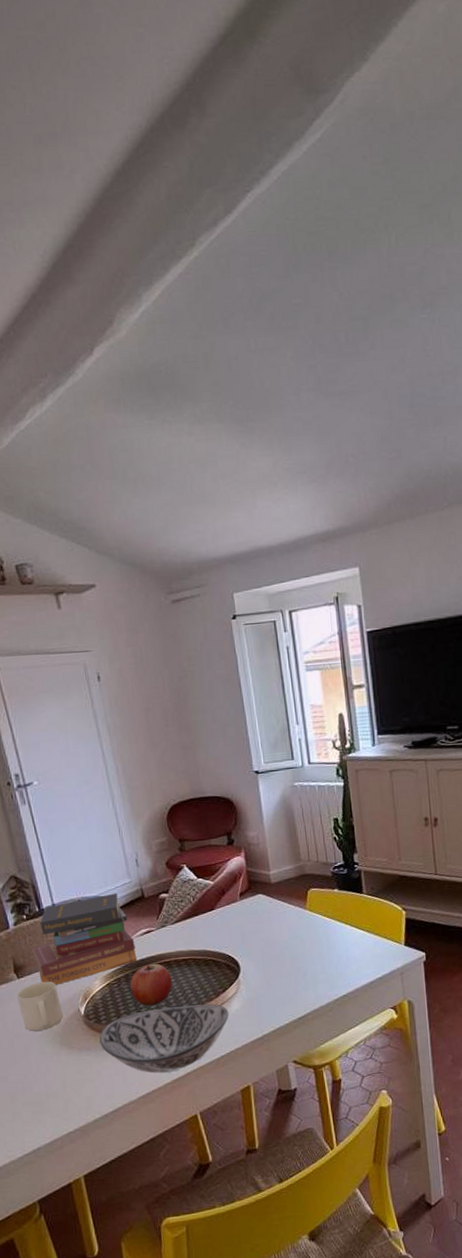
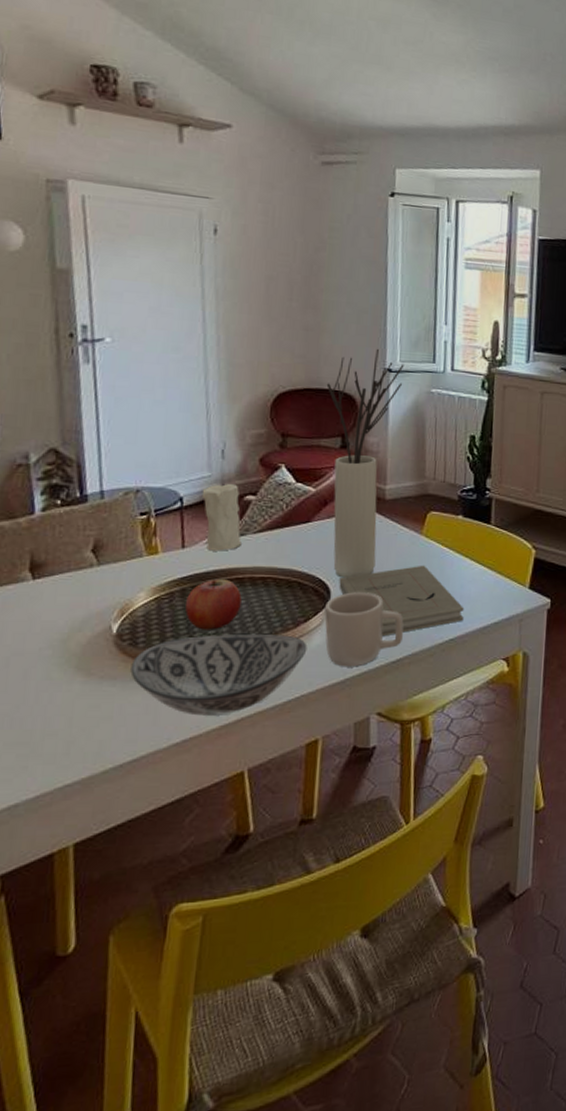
cup: present [16,981,64,1031] -> none [26,586,88,649]
books: present [31,893,138,985] -> none [60,487,202,592]
candle: none [126,886,164,942] -> present [201,484,241,551]
vase: none [207,755,272,953] -> present [326,348,405,578]
mug: none [237,962,304,1026] -> present [325,592,404,667]
book: none [245,935,353,998] -> present [339,565,465,637]

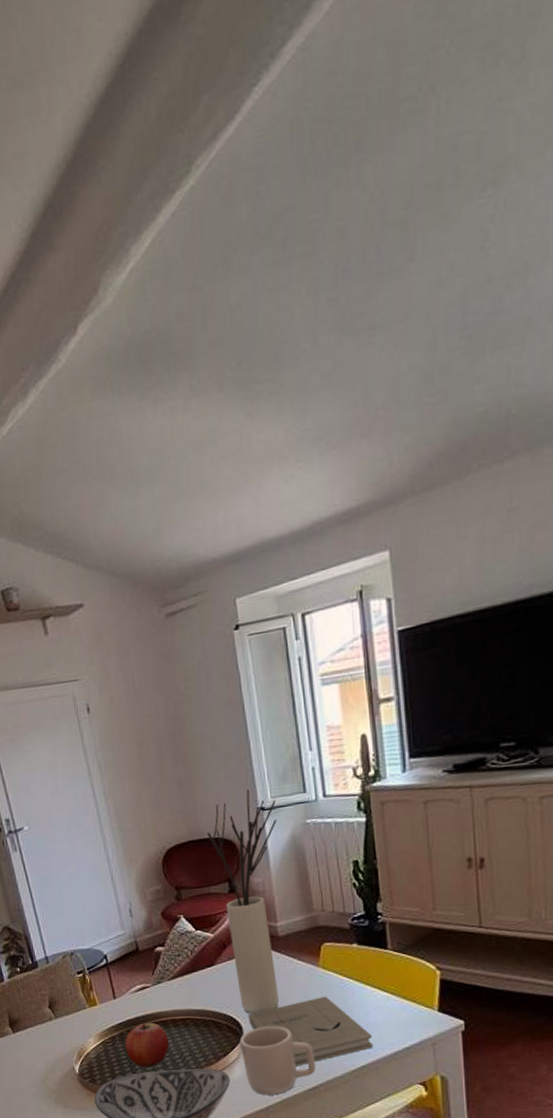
candle: present [201,484,241,551] -> none [120,939,160,999]

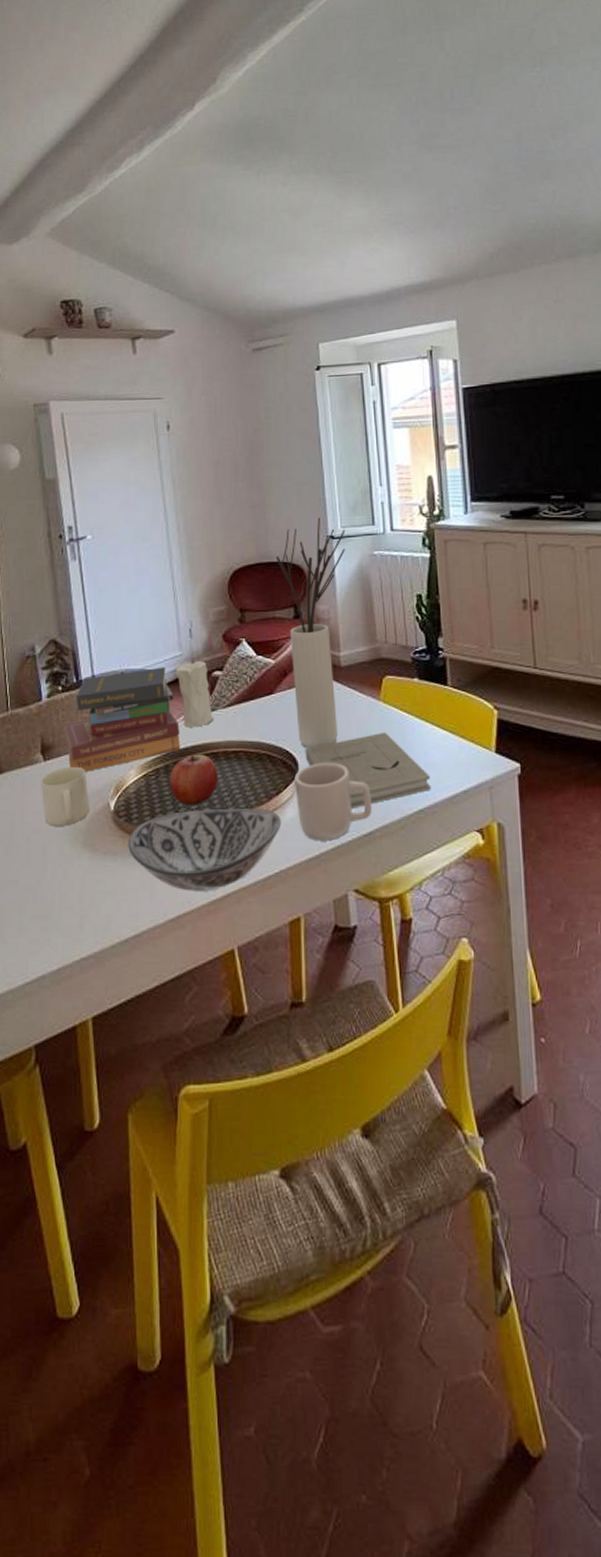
cup: none [12,1036,59,1087] -> present [40,766,90,826]
books: none [26,945,133,1041] -> present [63,666,181,772]
candle: none [120,939,160,999] -> present [175,661,213,727]

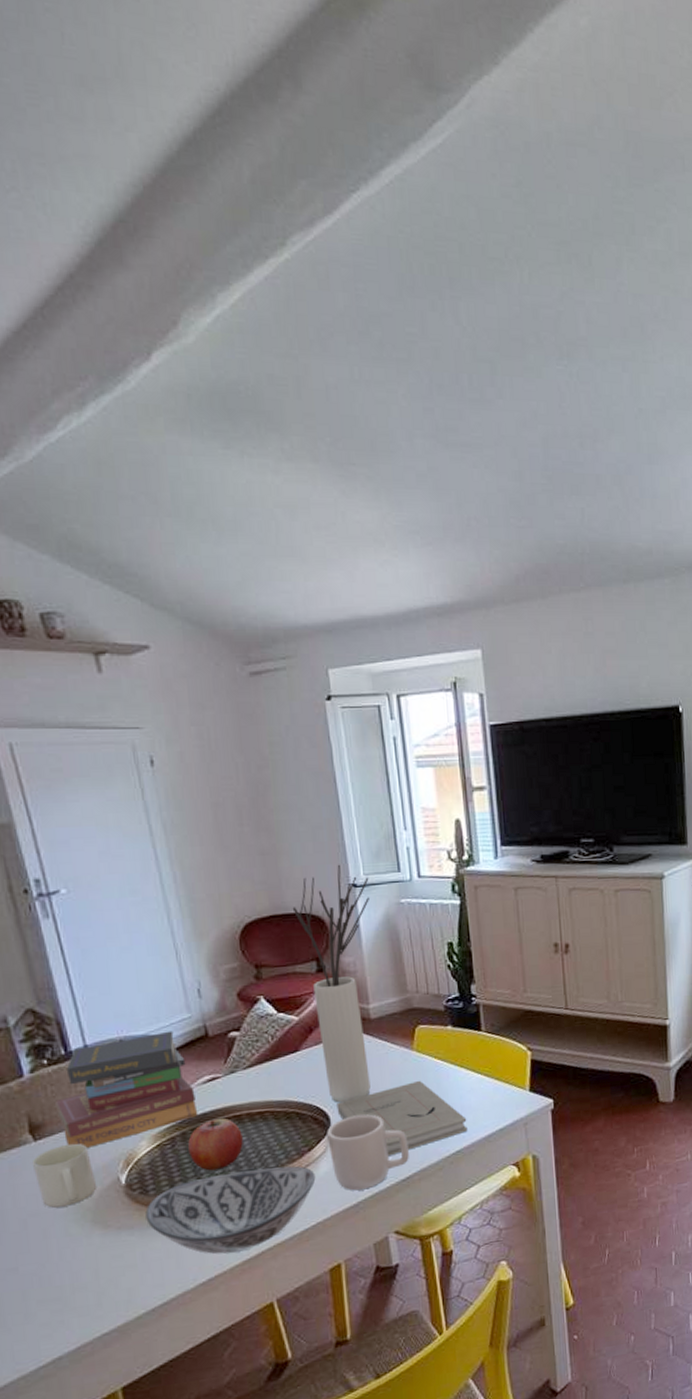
candle: present [175,661,213,727] -> none [185,1022,233,1092]

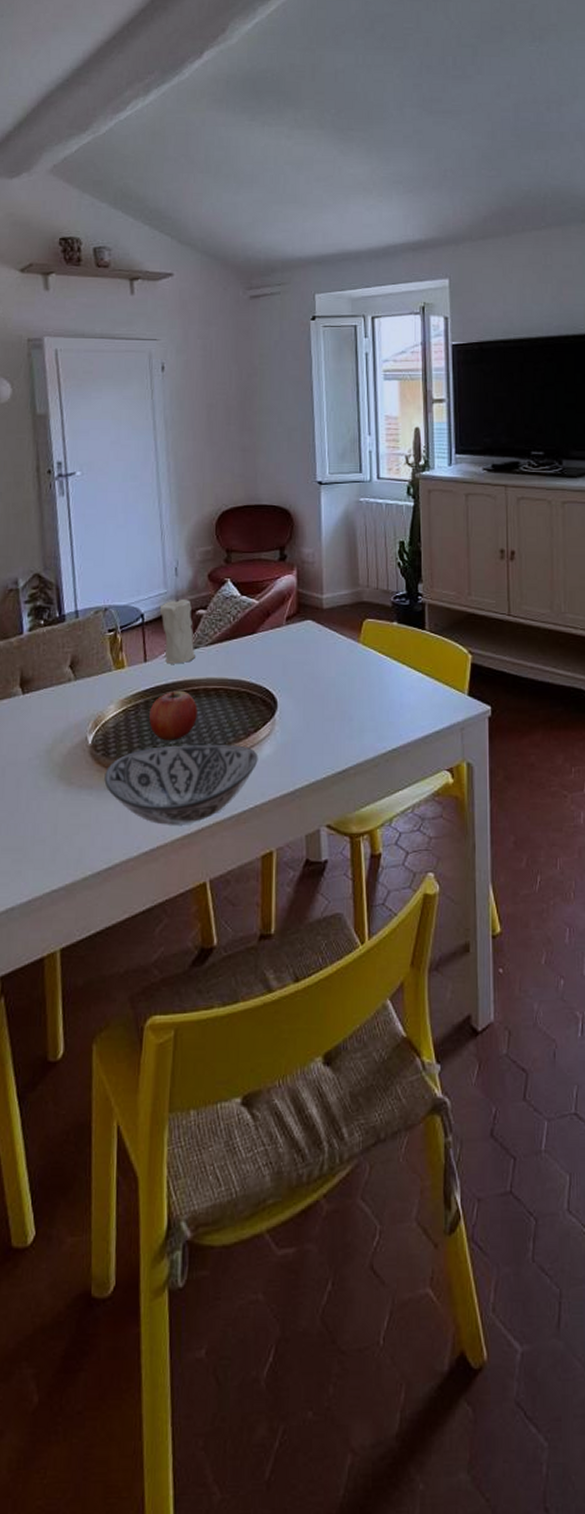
cup: present [31,1143,97,1208] -> none [17,700,68,759]
books: present [54,1030,198,1148] -> none [44,604,162,705]
candle: none [185,1022,233,1092] -> present [159,600,195,664]
vase: present [292,864,371,1103] -> none [264,463,333,688]
mug: present [327,1114,409,1191] -> none [273,702,347,778]
book: present [336,1080,468,1157] -> none [284,673,405,747]

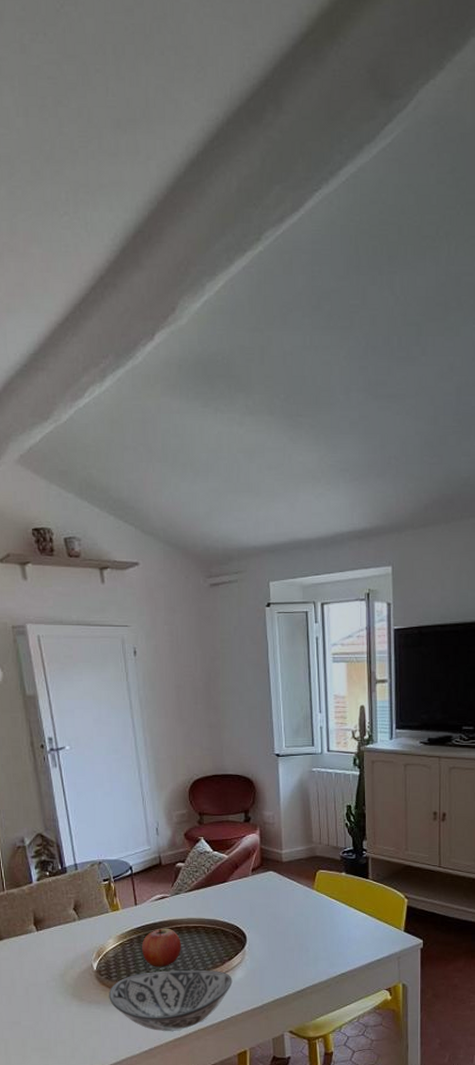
candle: present [159,600,195,664] -> none [145,855,177,907]

